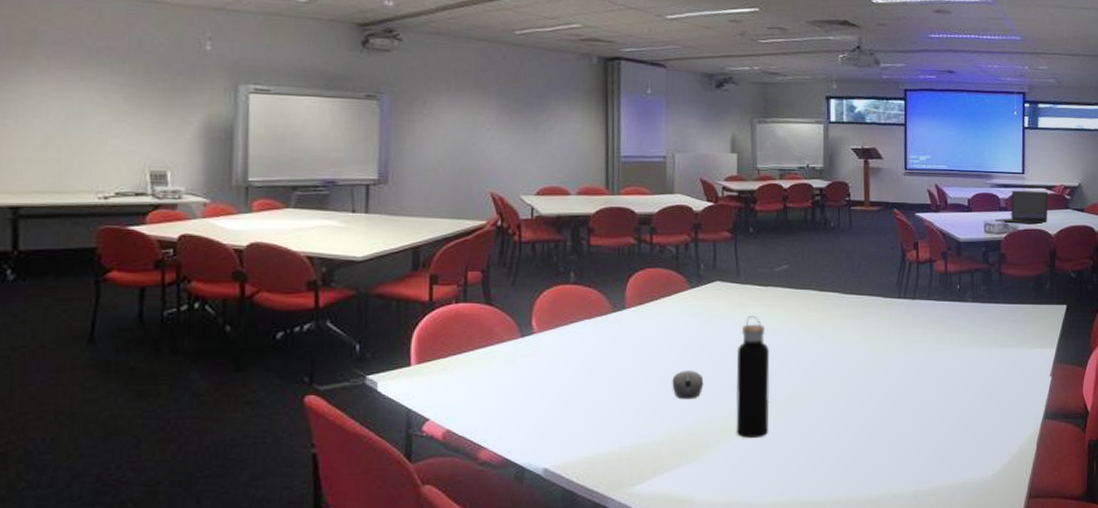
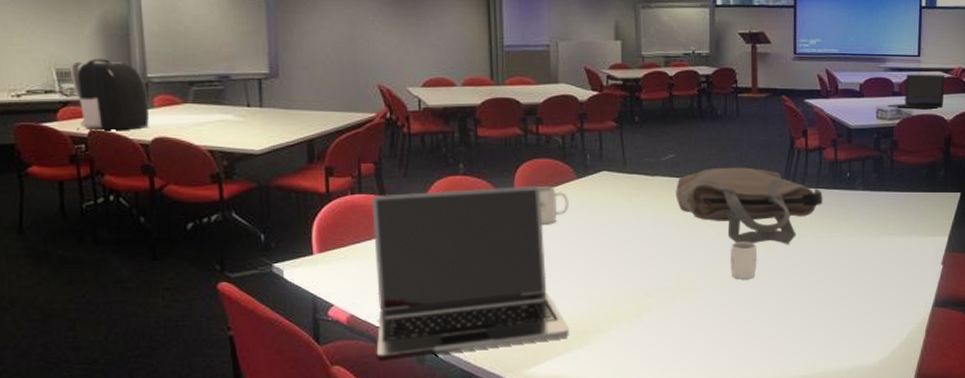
backpack: none [166,161,246,236] -> present [70,58,149,131]
laptop: none [471,296,677,481] -> present [371,186,569,362]
mug: none [649,296,681,335] -> present [537,187,569,225]
computer mouse: present [672,371,704,400] -> none [562,259,593,287]
water bottle: present [735,316,770,438] -> none [624,205,658,324]
tote bag: none [789,278,934,356] -> present [676,167,823,244]
mug: none [843,353,870,391] -> present [730,242,758,279]

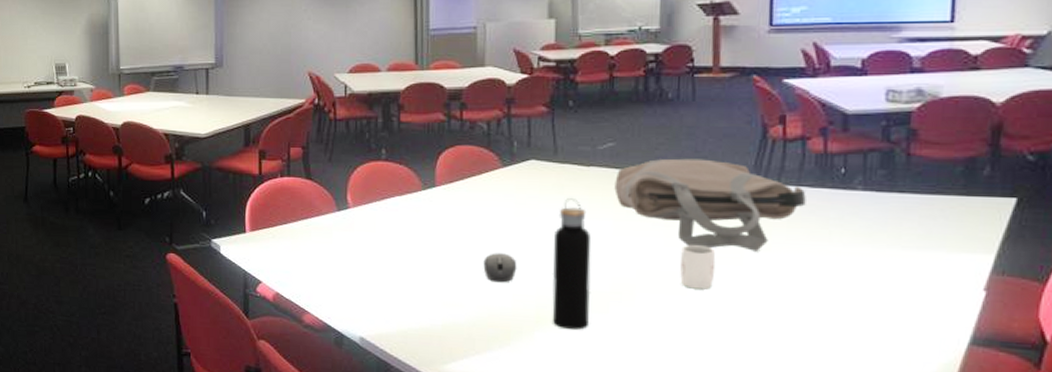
backpack: present [70,58,149,131] -> none [65,54,120,116]
laptop: present [371,186,569,362] -> none [298,174,489,342]
mug: present [537,187,569,225] -> none [459,174,493,215]
computer mouse: none [562,259,593,287] -> present [483,253,517,283]
water bottle: none [624,205,658,324] -> present [552,198,592,329]
laptop: present [887,74,946,110] -> none [902,44,994,90]

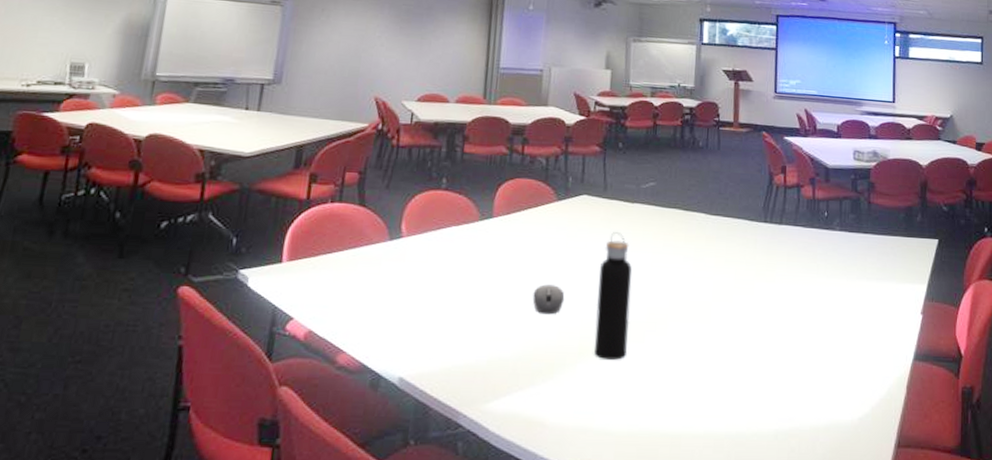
tote bag: present [614,158,806,252] -> none [653,199,801,282]
mug: present [680,245,716,290] -> none [705,277,734,318]

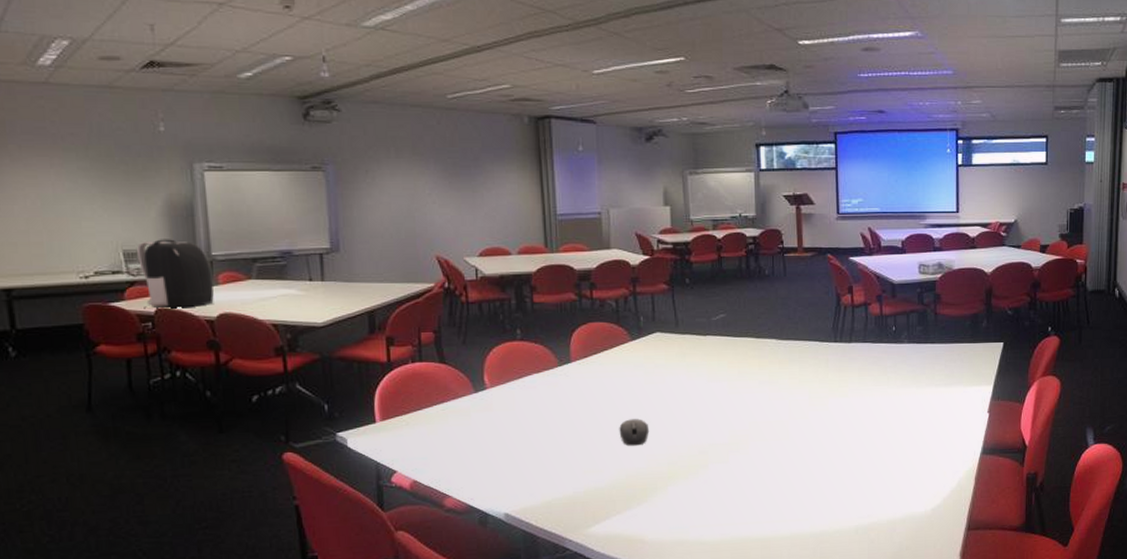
backpack: none [76,55,152,125] -> present [137,239,214,309]
water bottle: present [594,232,632,360] -> none [679,365,713,480]

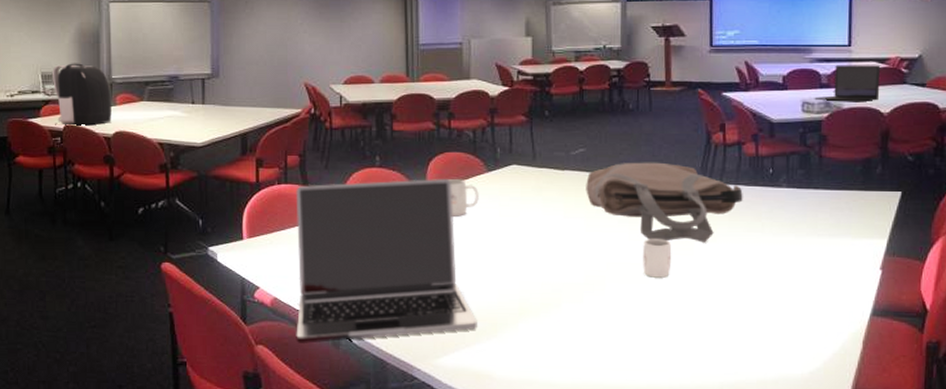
laptop: none [432,349,627,526] -> present [296,179,477,345]
mug: none [592,349,624,386] -> present [448,179,479,217]
computer mouse: present [619,419,650,446] -> none [471,251,502,279]
tote bag: none [727,324,870,399] -> present [586,162,743,243]
mug: none [783,397,809,434] -> present [643,239,672,278]
laptop: none [929,229,984,264] -> present [814,65,881,102]

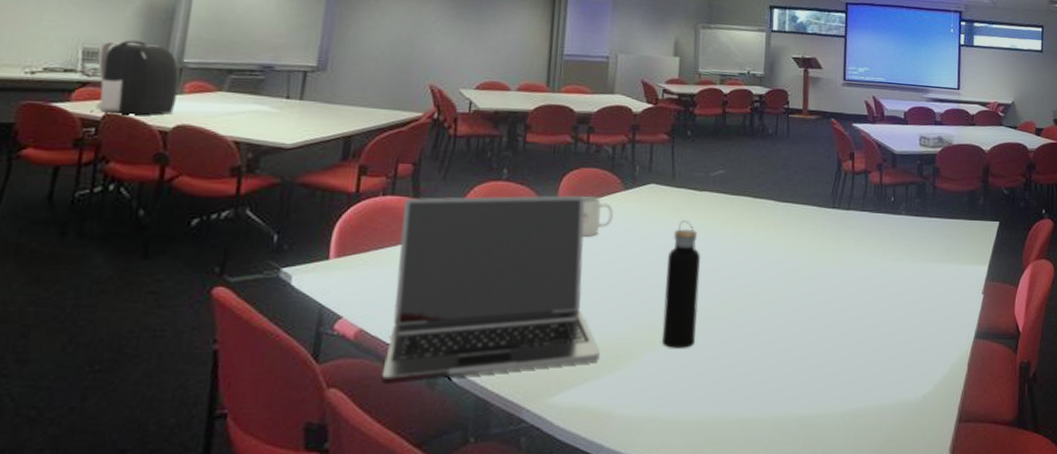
water bottle: none [533,199,568,319] -> present [661,221,701,348]
tote bag: present [586,162,743,243] -> none [722,186,868,267]
mug: present [643,239,672,278] -> none [773,263,802,303]
laptop: present [814,65,881,102] -> none [930,105,983,140]

